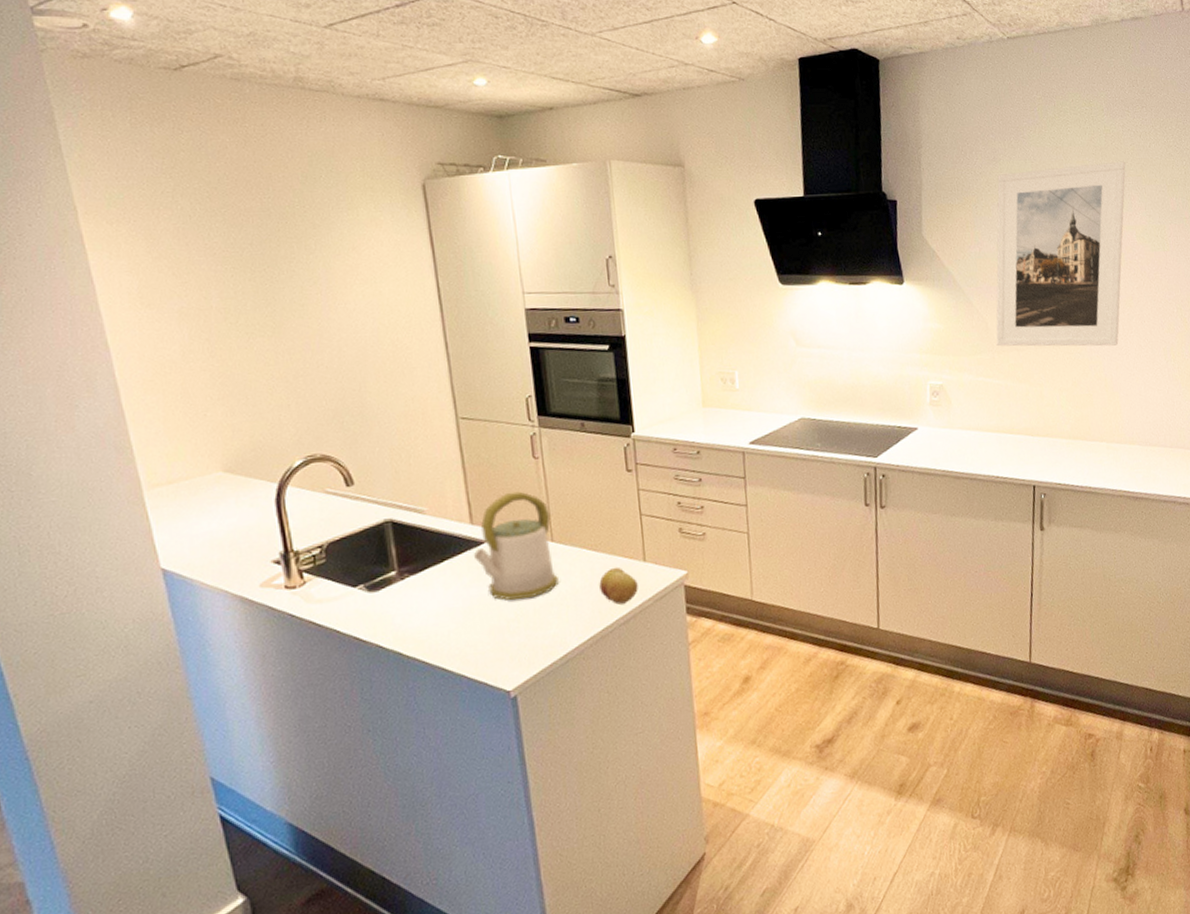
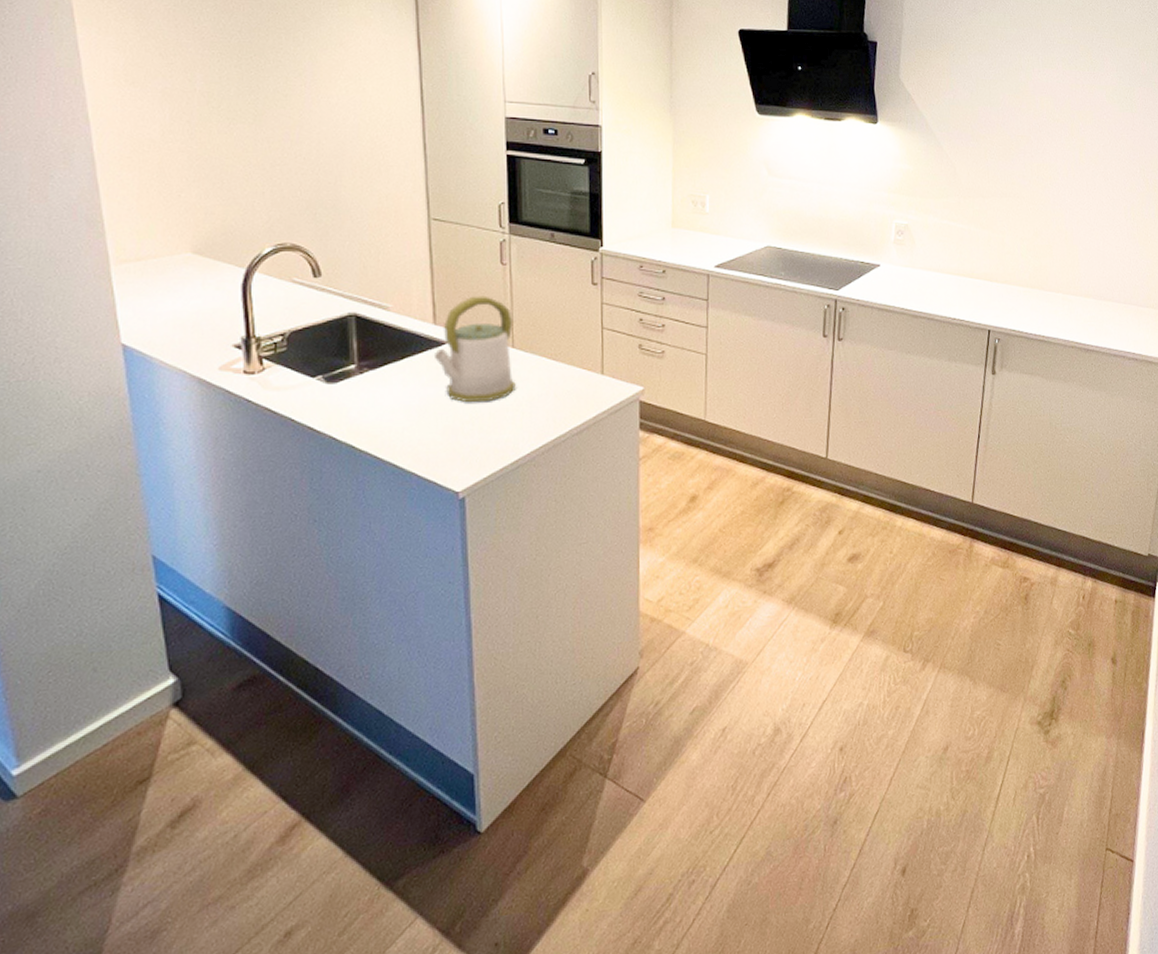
fruit: present [599,567,638,605] -> none [556,377,594,415]
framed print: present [996,161,1126,347] -> none [963,22,1101,200]

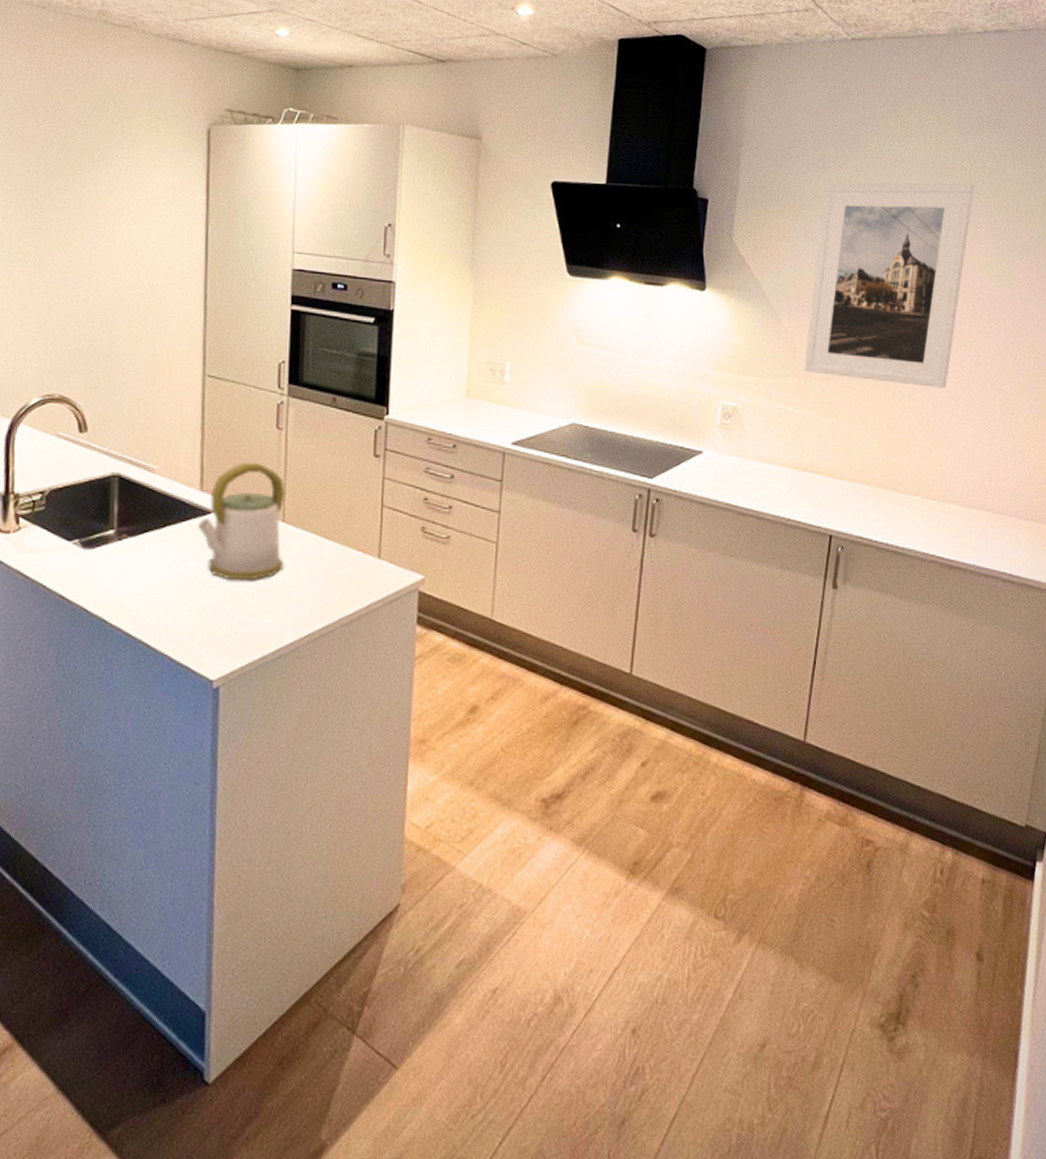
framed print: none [963,22,1101,200] -> present [803,183,974,388]

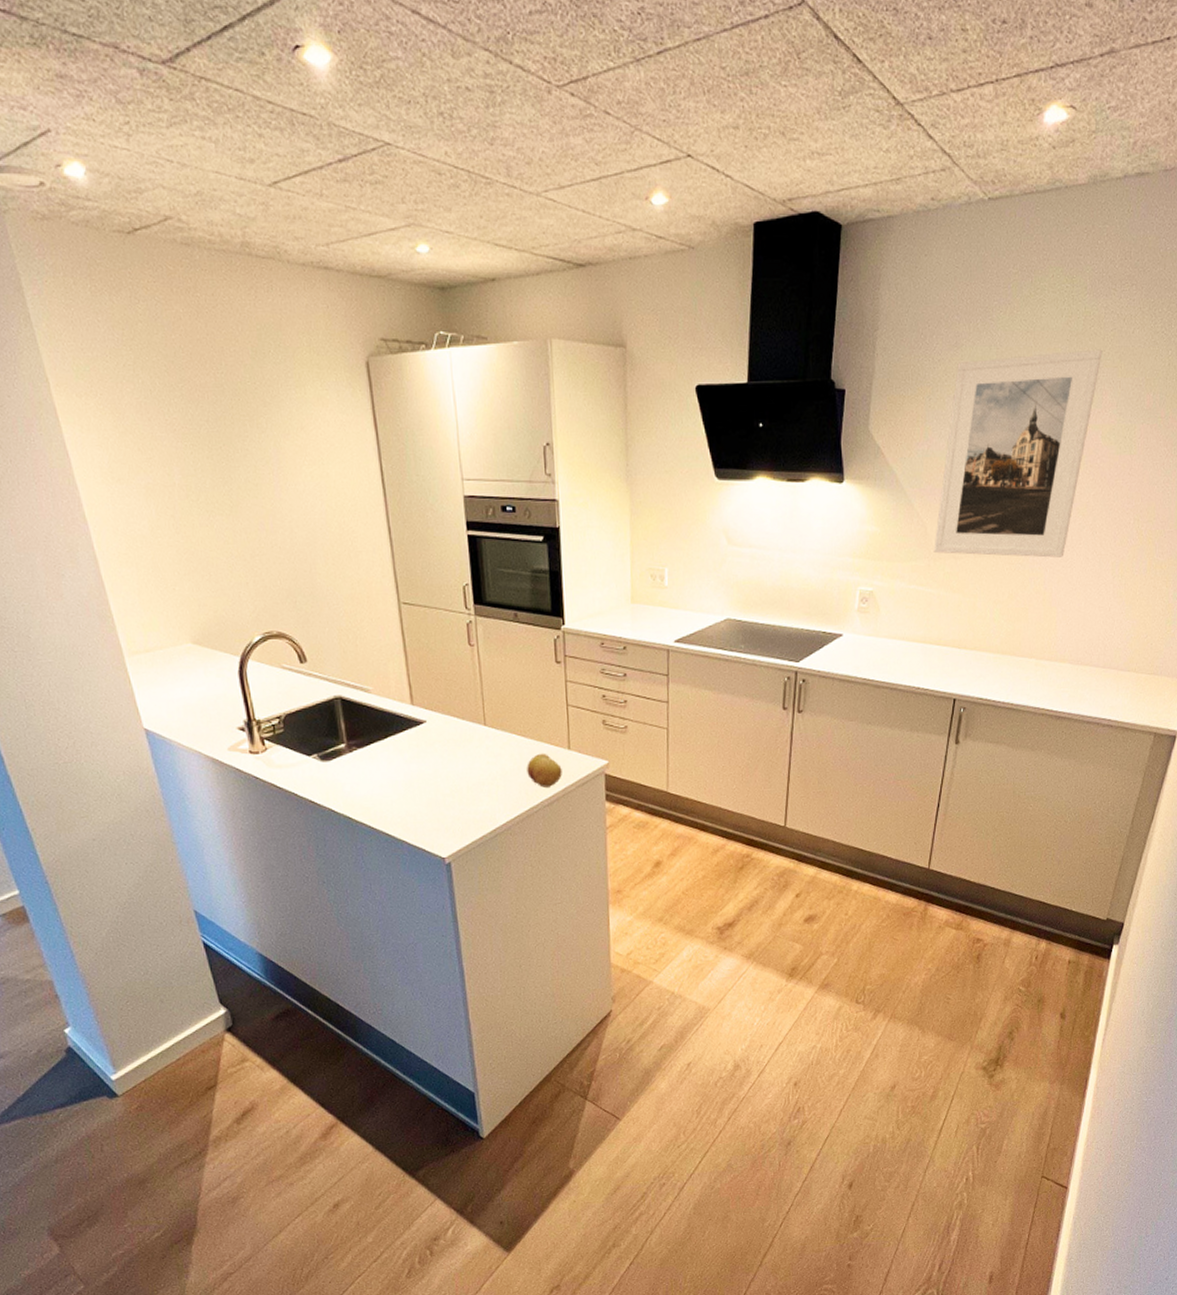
kettle: present [197,462,286,580] -> none [413,676,490,777]
fruit: none [326,560,368,602] -> present [527,753,562,788]

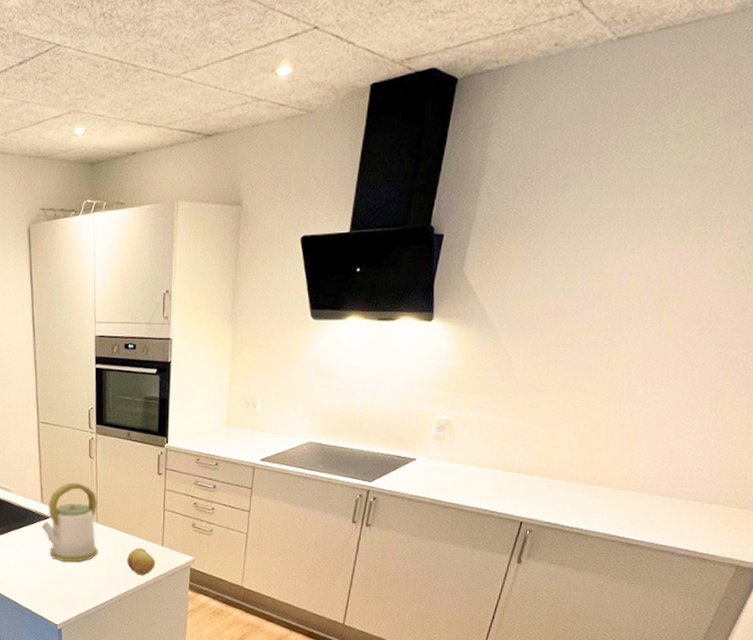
kettle: none [413,676,490,777] -> present [41,482,98,561]
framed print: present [934,349,1103,558] -> none [516,182,729,392]

